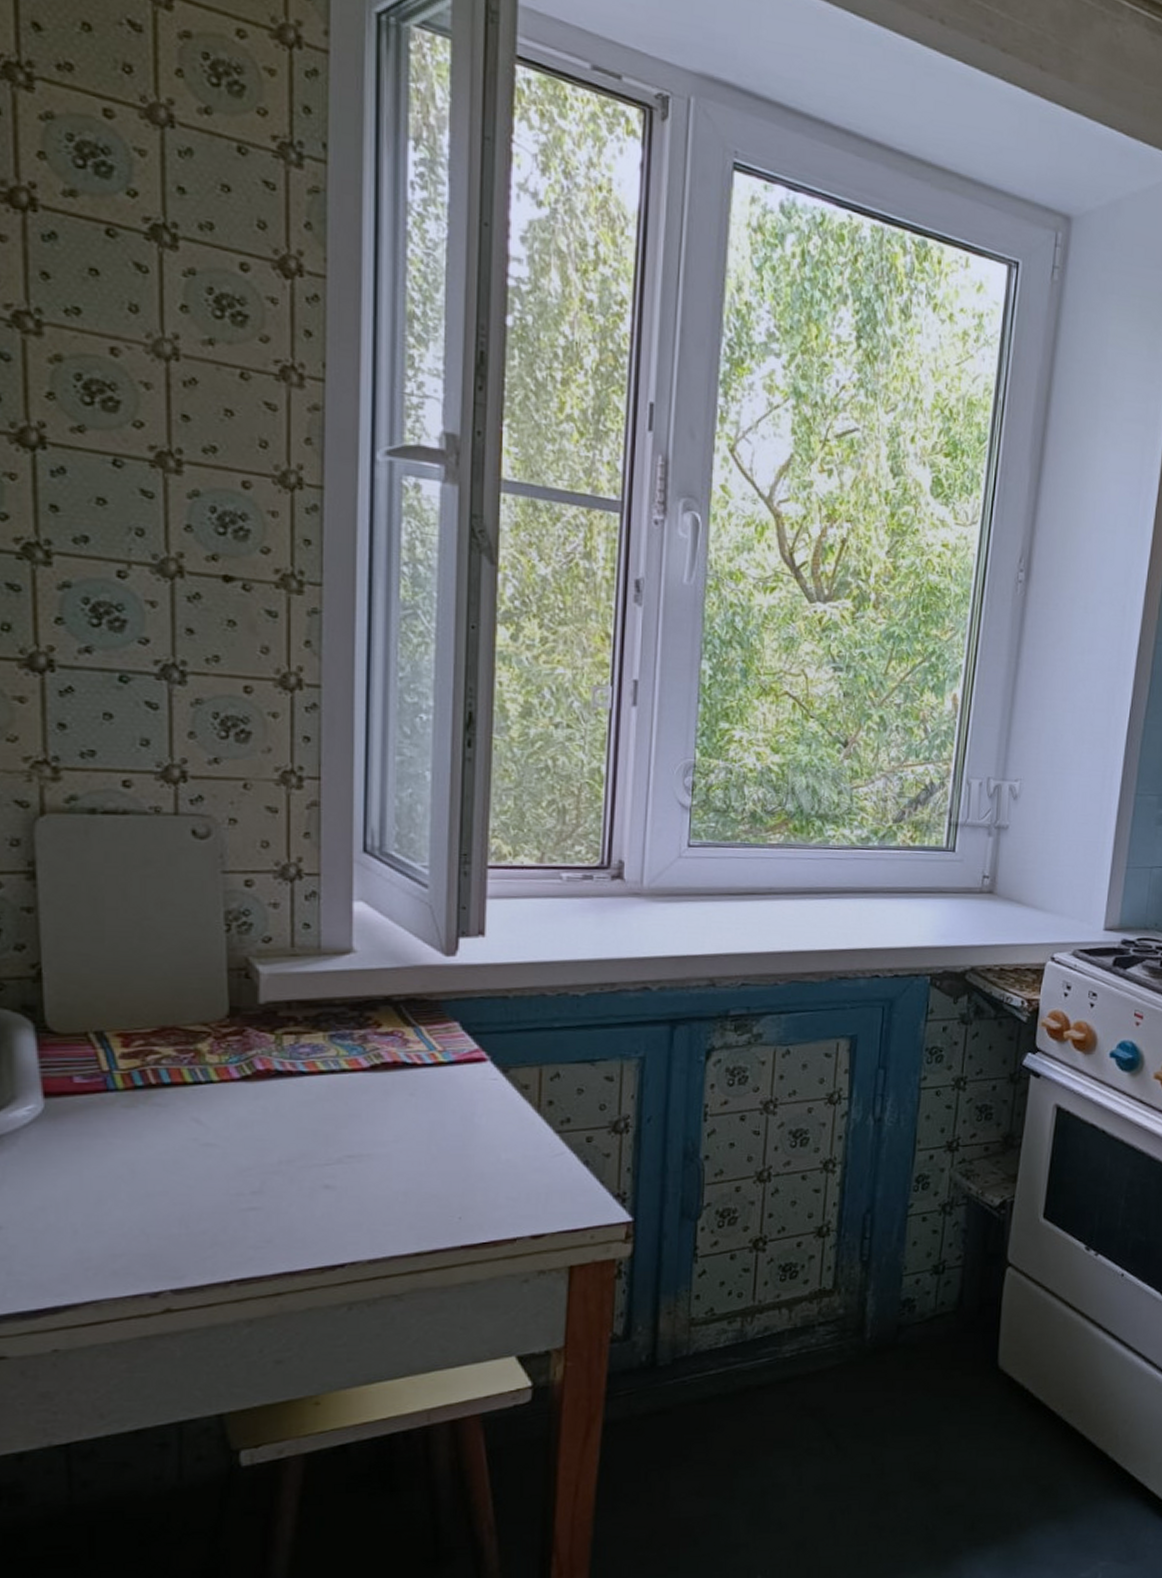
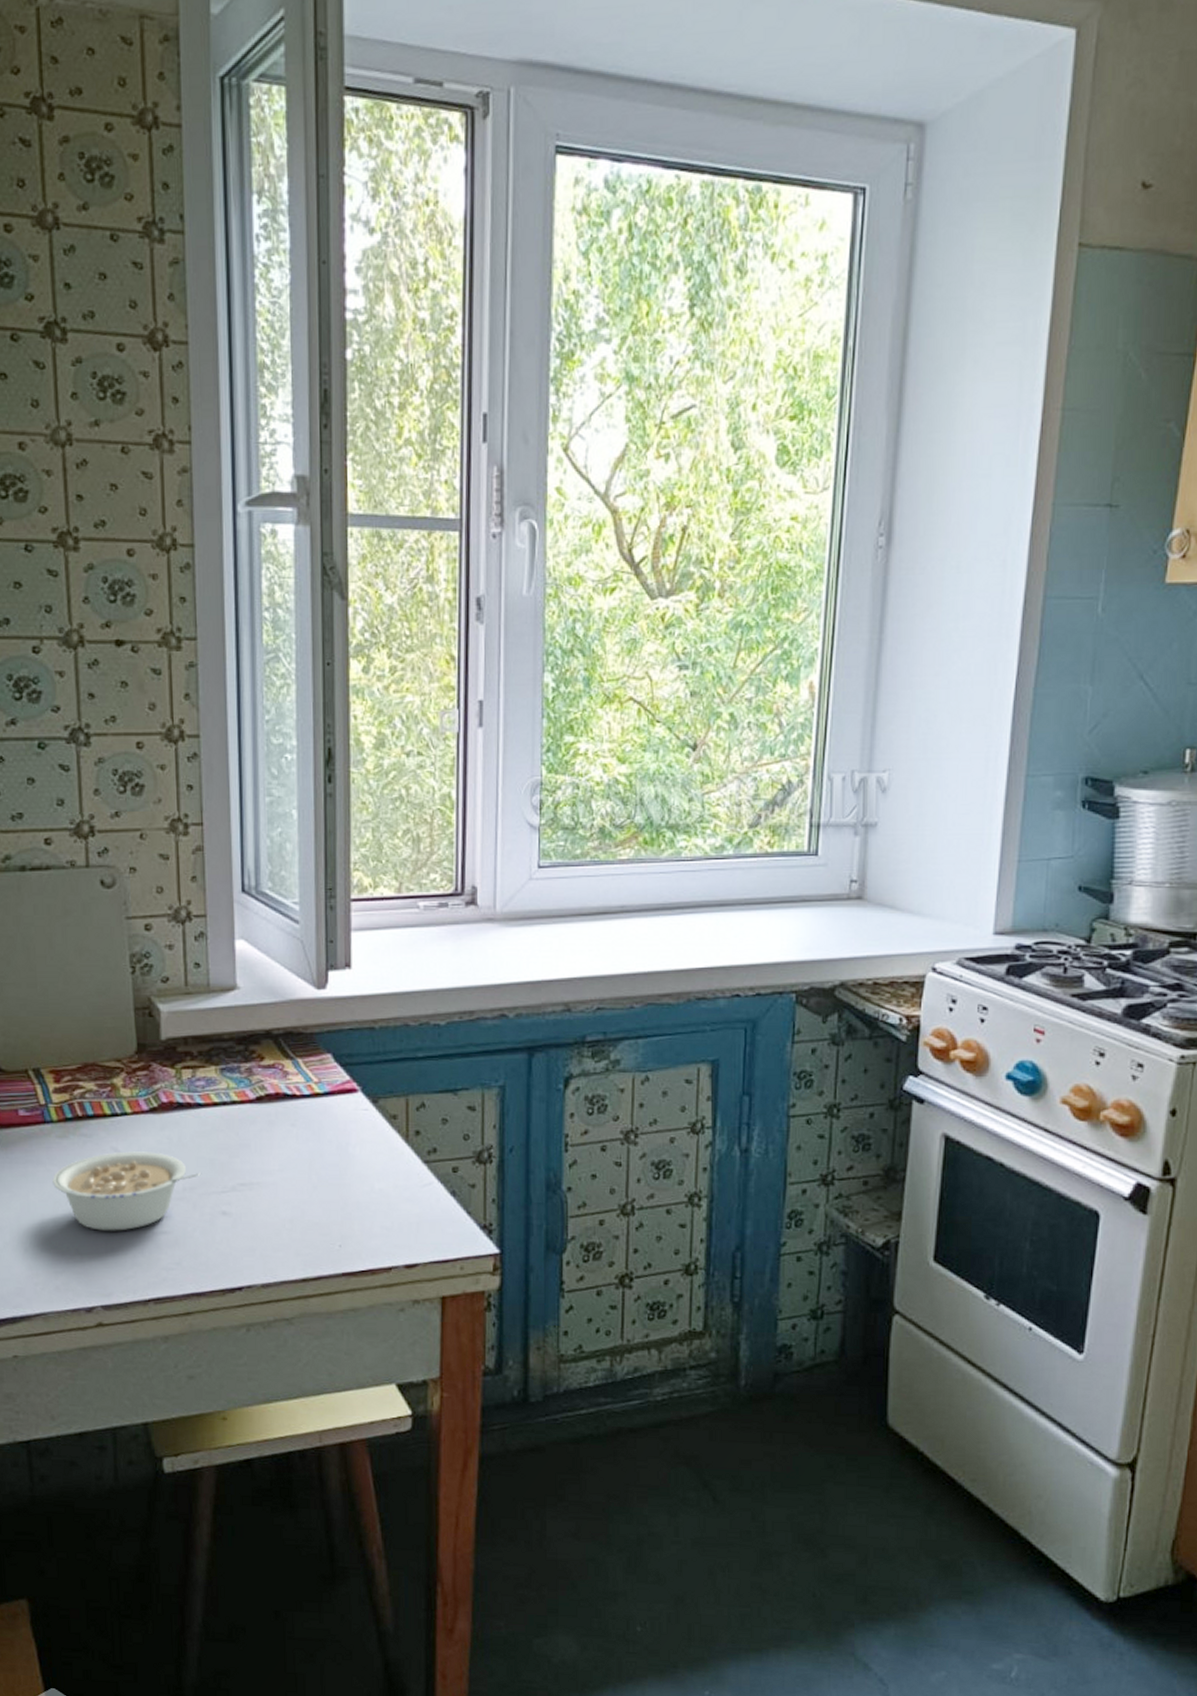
legume: none [114,1122,302,1208] -> present [52,1151,202,1231]

